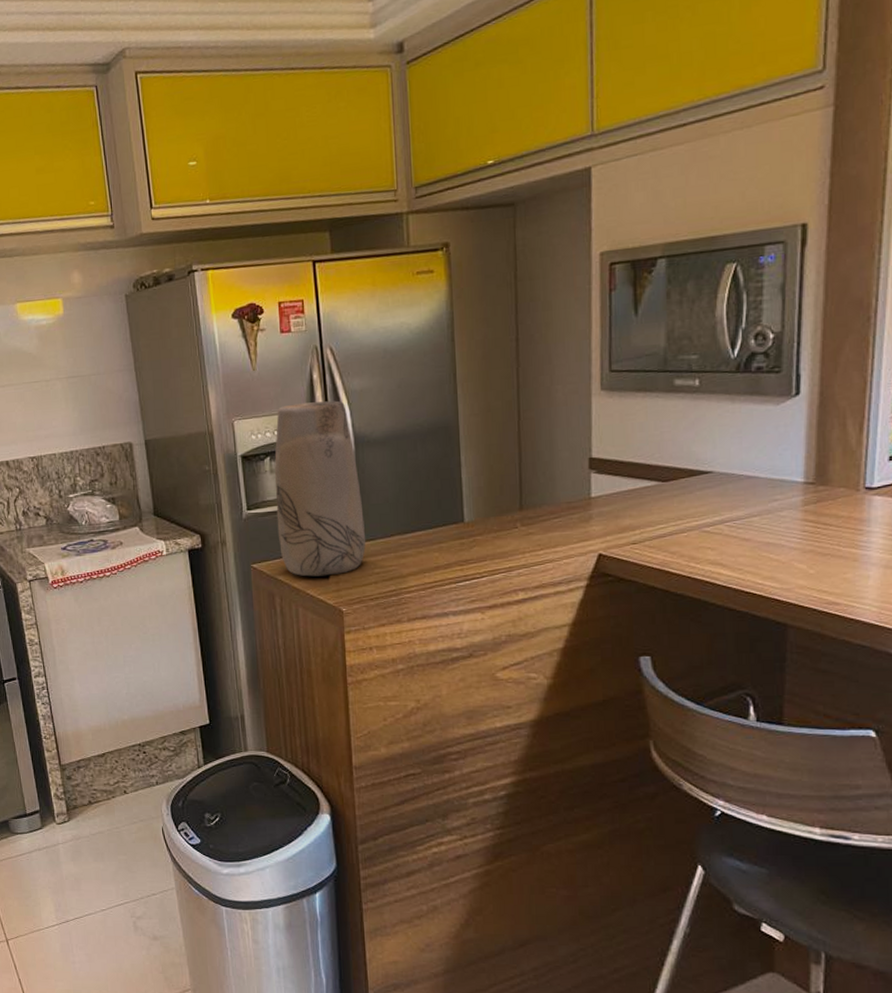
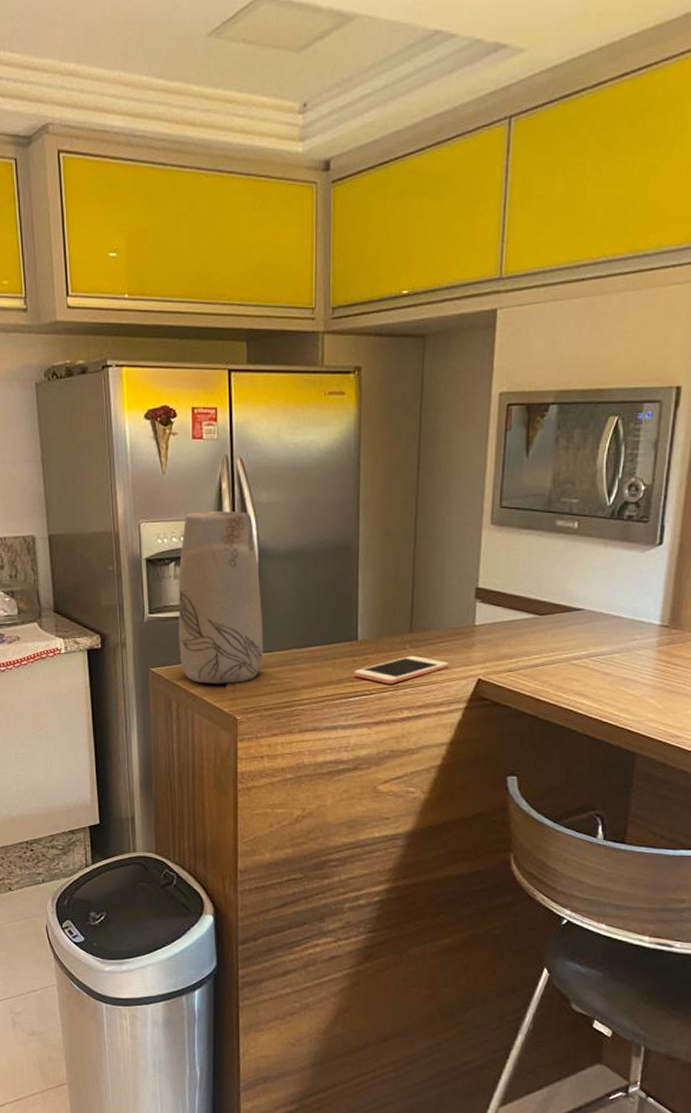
cell phone: none [463,534,565,566] -> present [354,656,449,684]

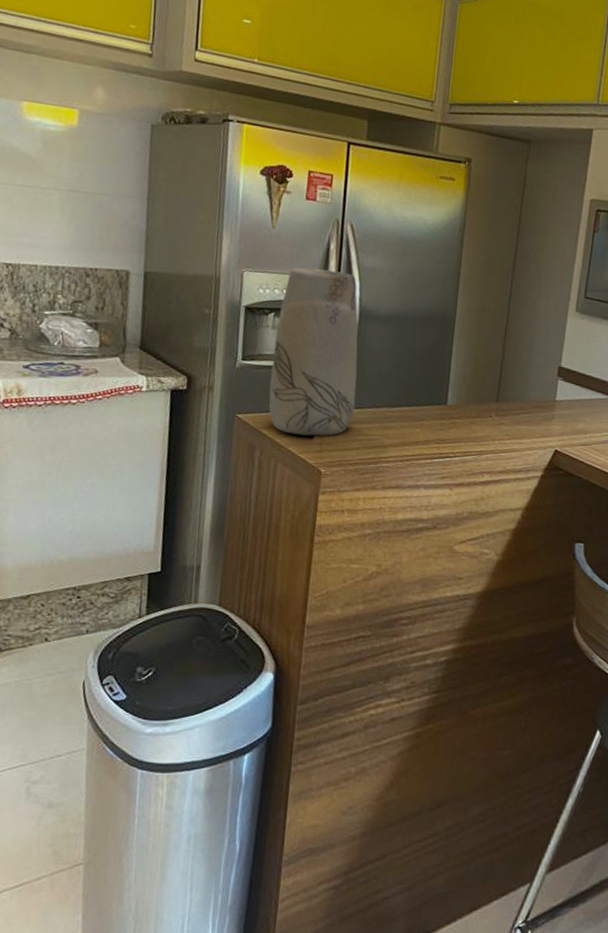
cell phone: present [354,656,449,684] -> none [441,423,530,449]

